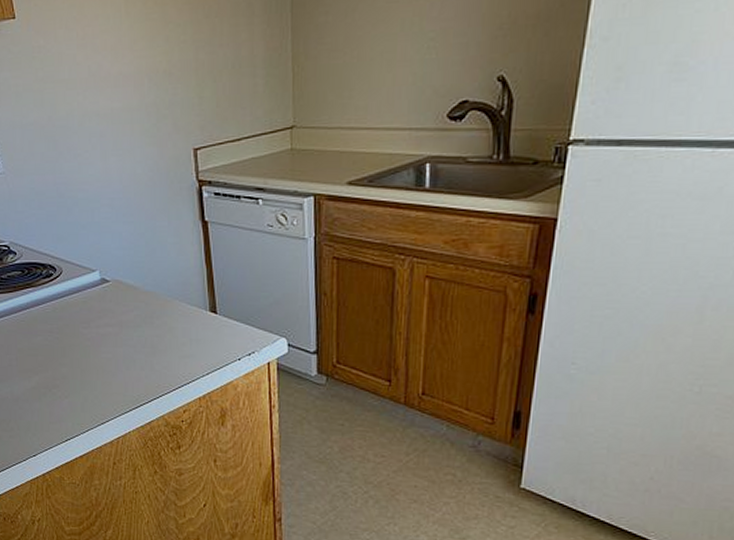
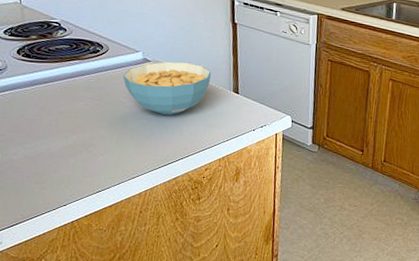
cereal bowl: none [81,278,182,347] -> present [123,61,212,116]

